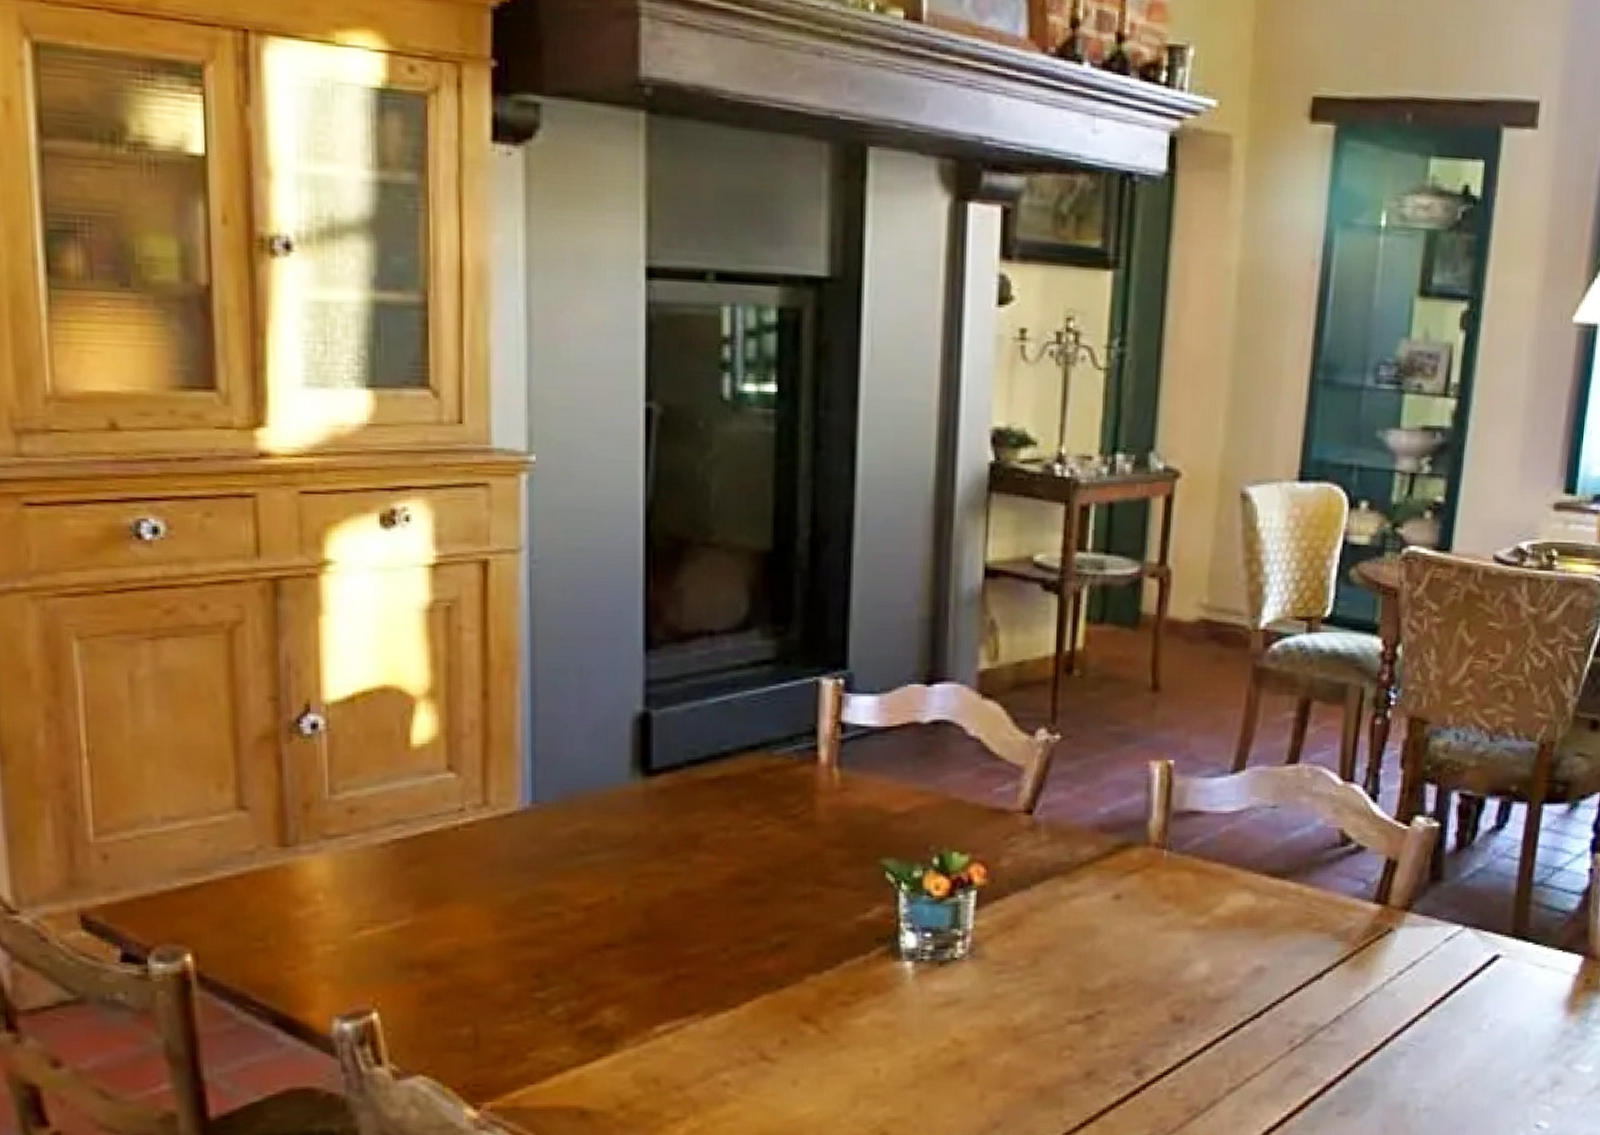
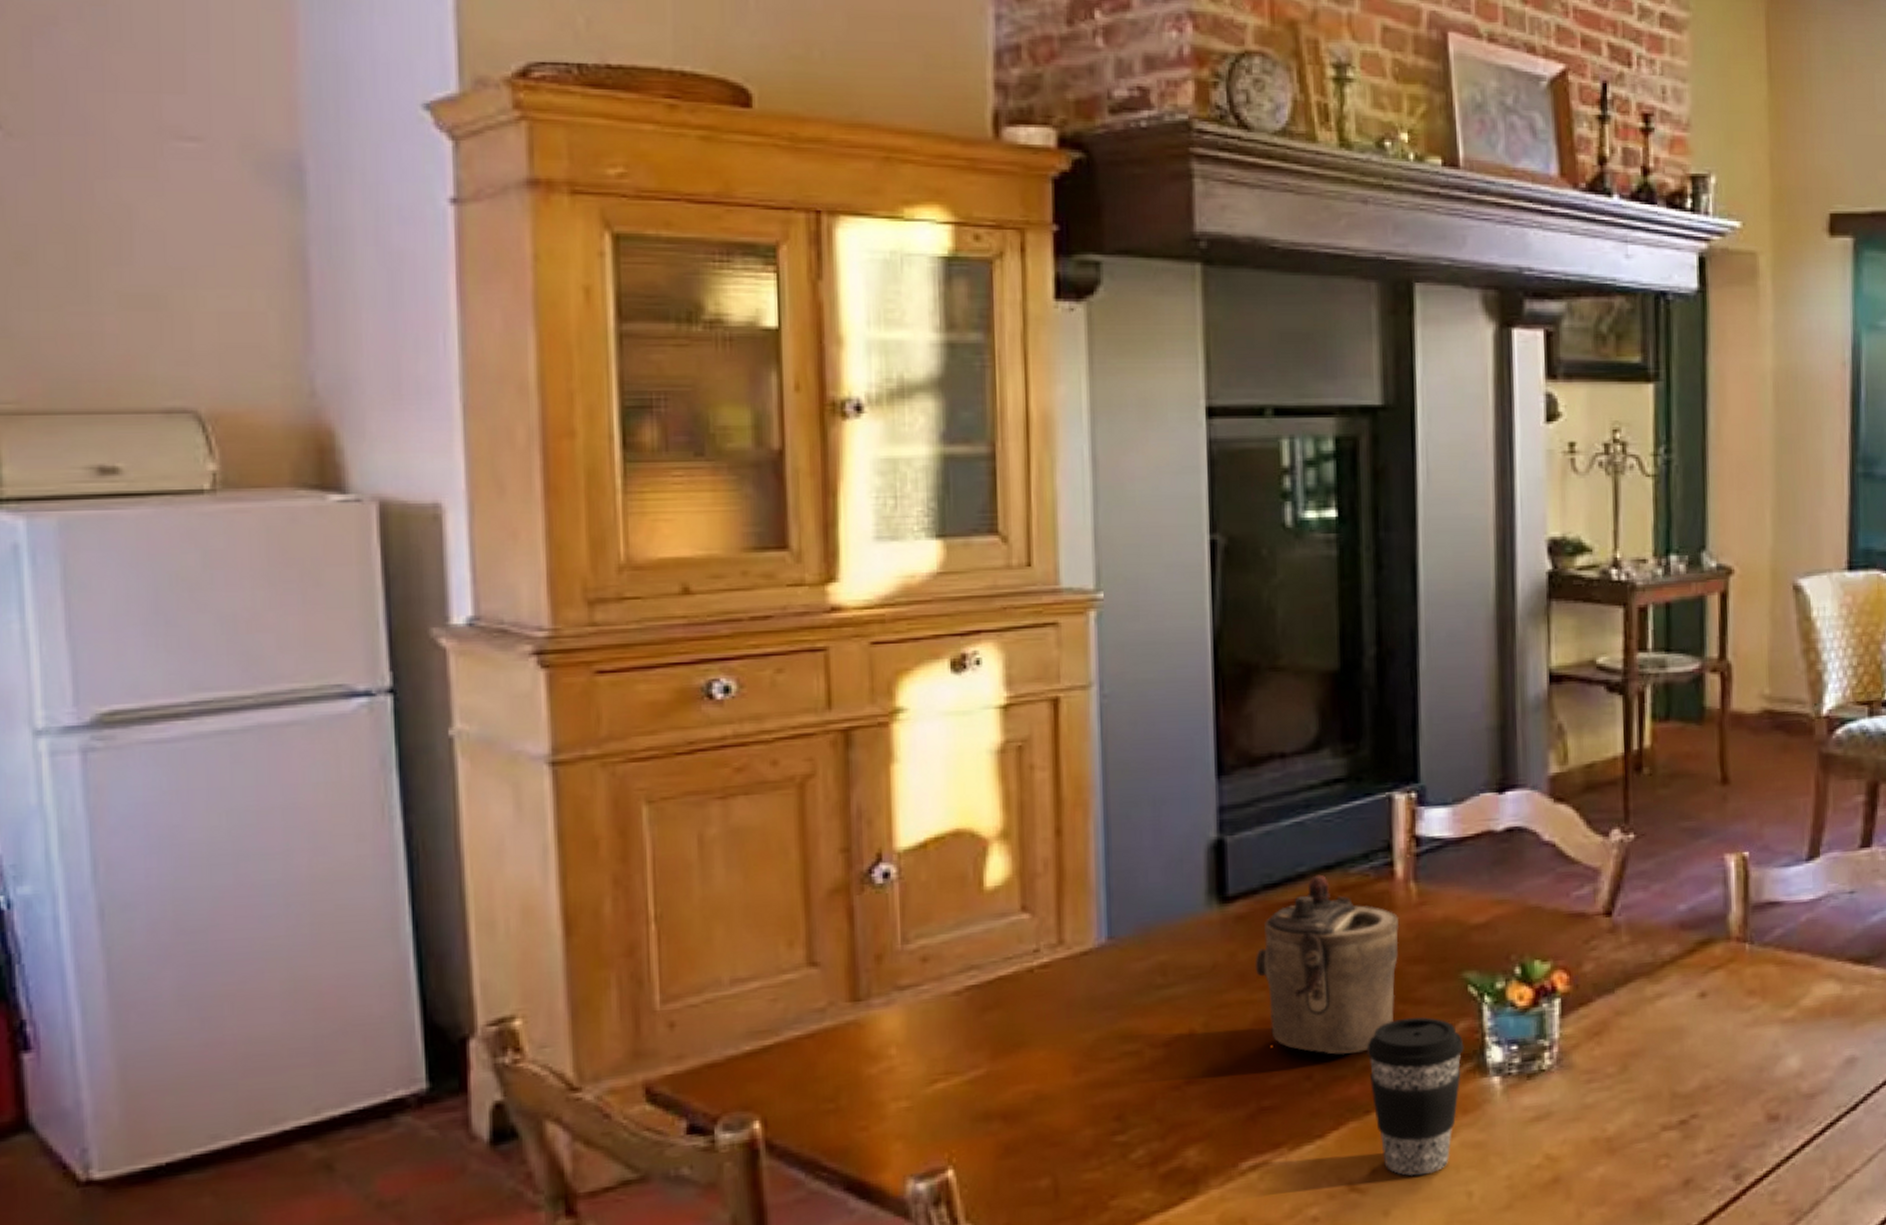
teapot: none [676,754,821,930] -> present [1254,874,1400,1055]
coffee cup: none [783,899,879,1049] -> present [1366,1017,1464,1176]

